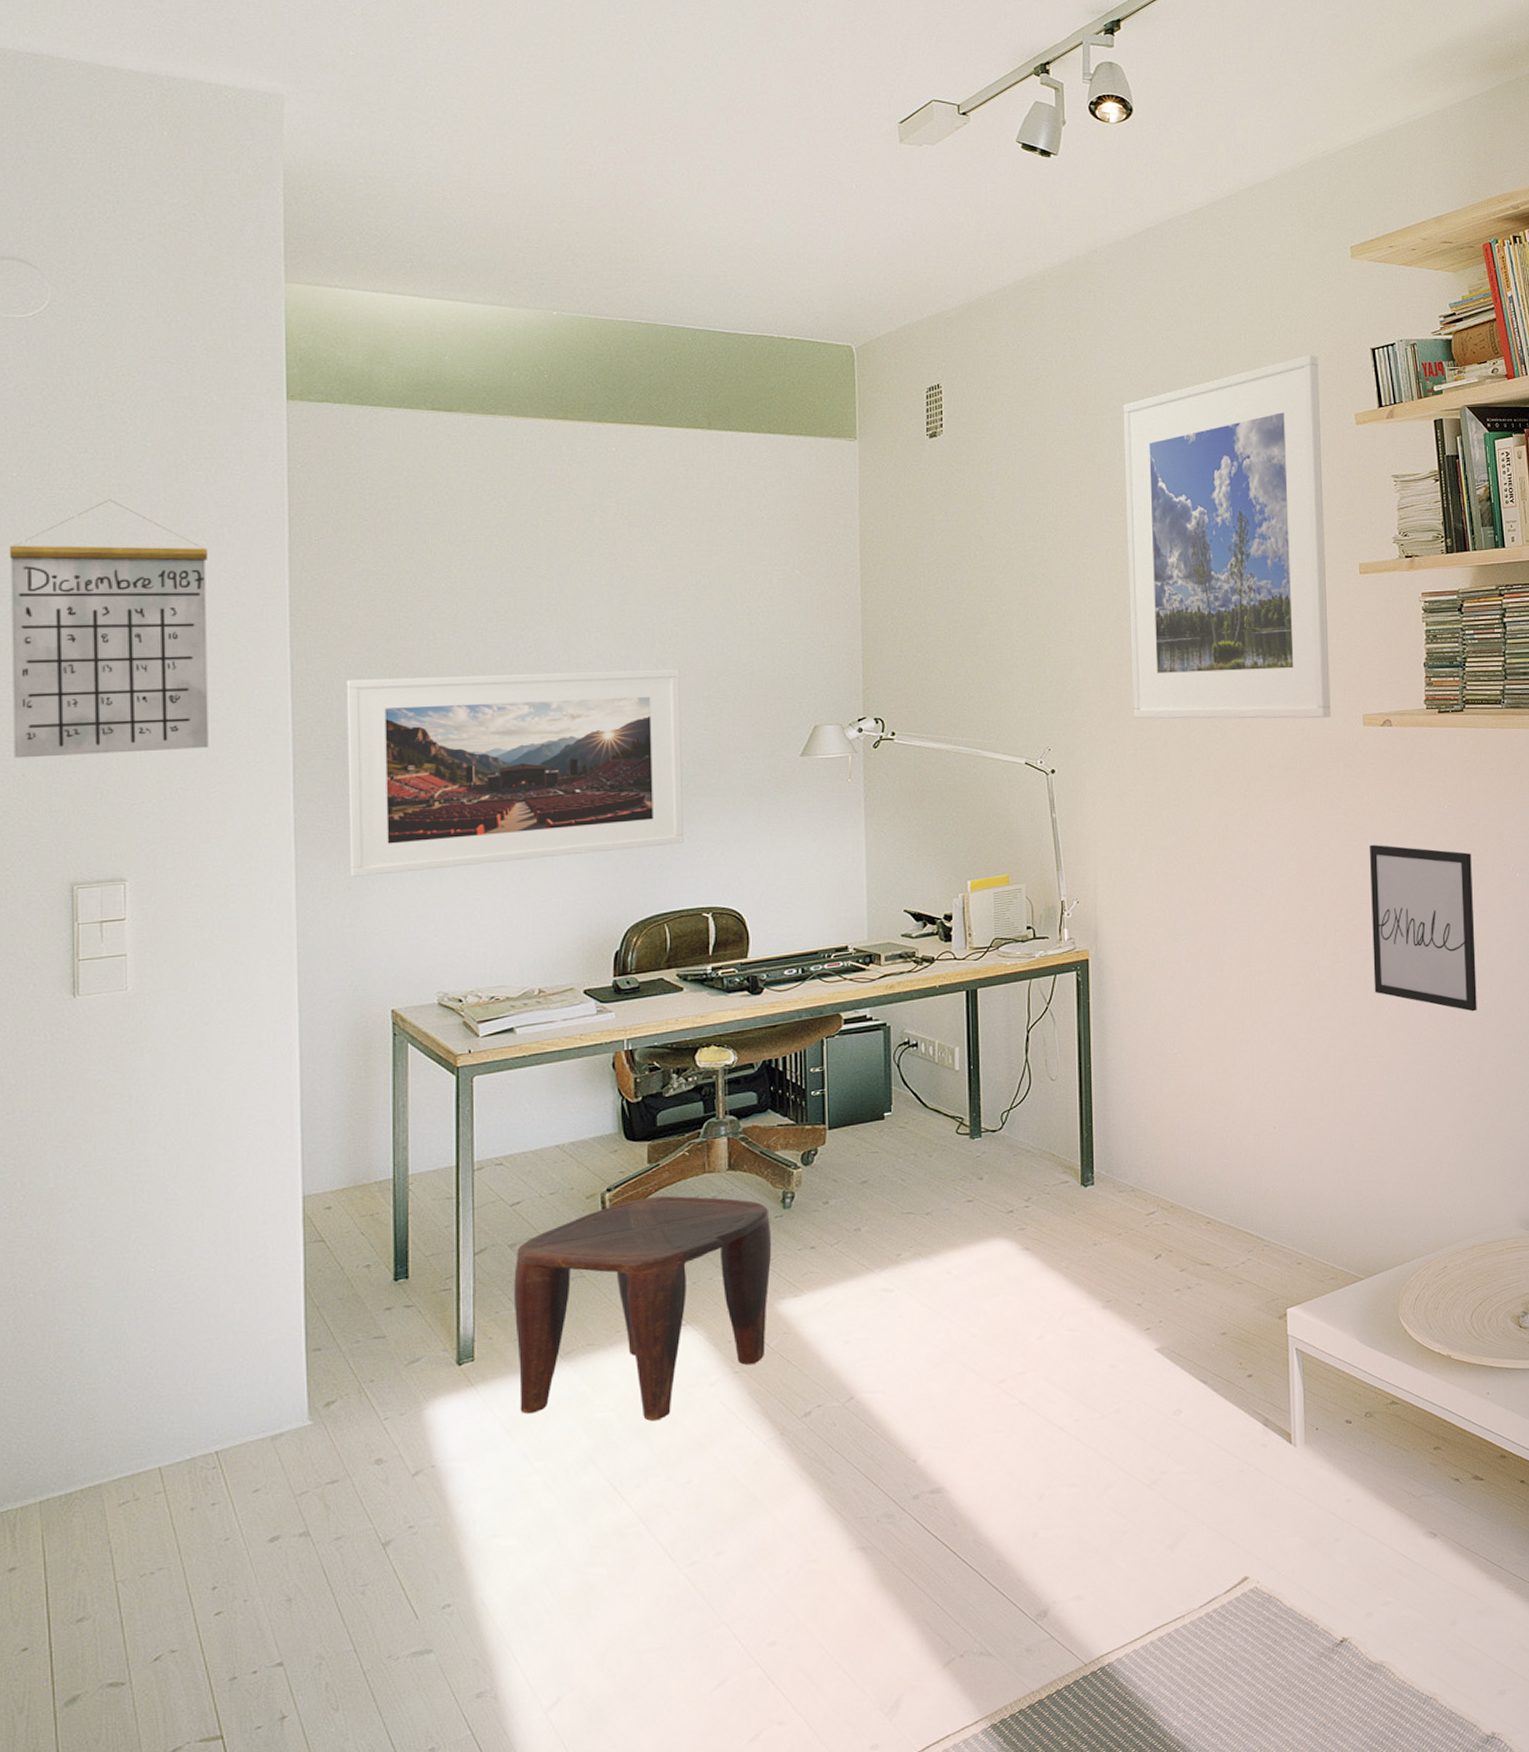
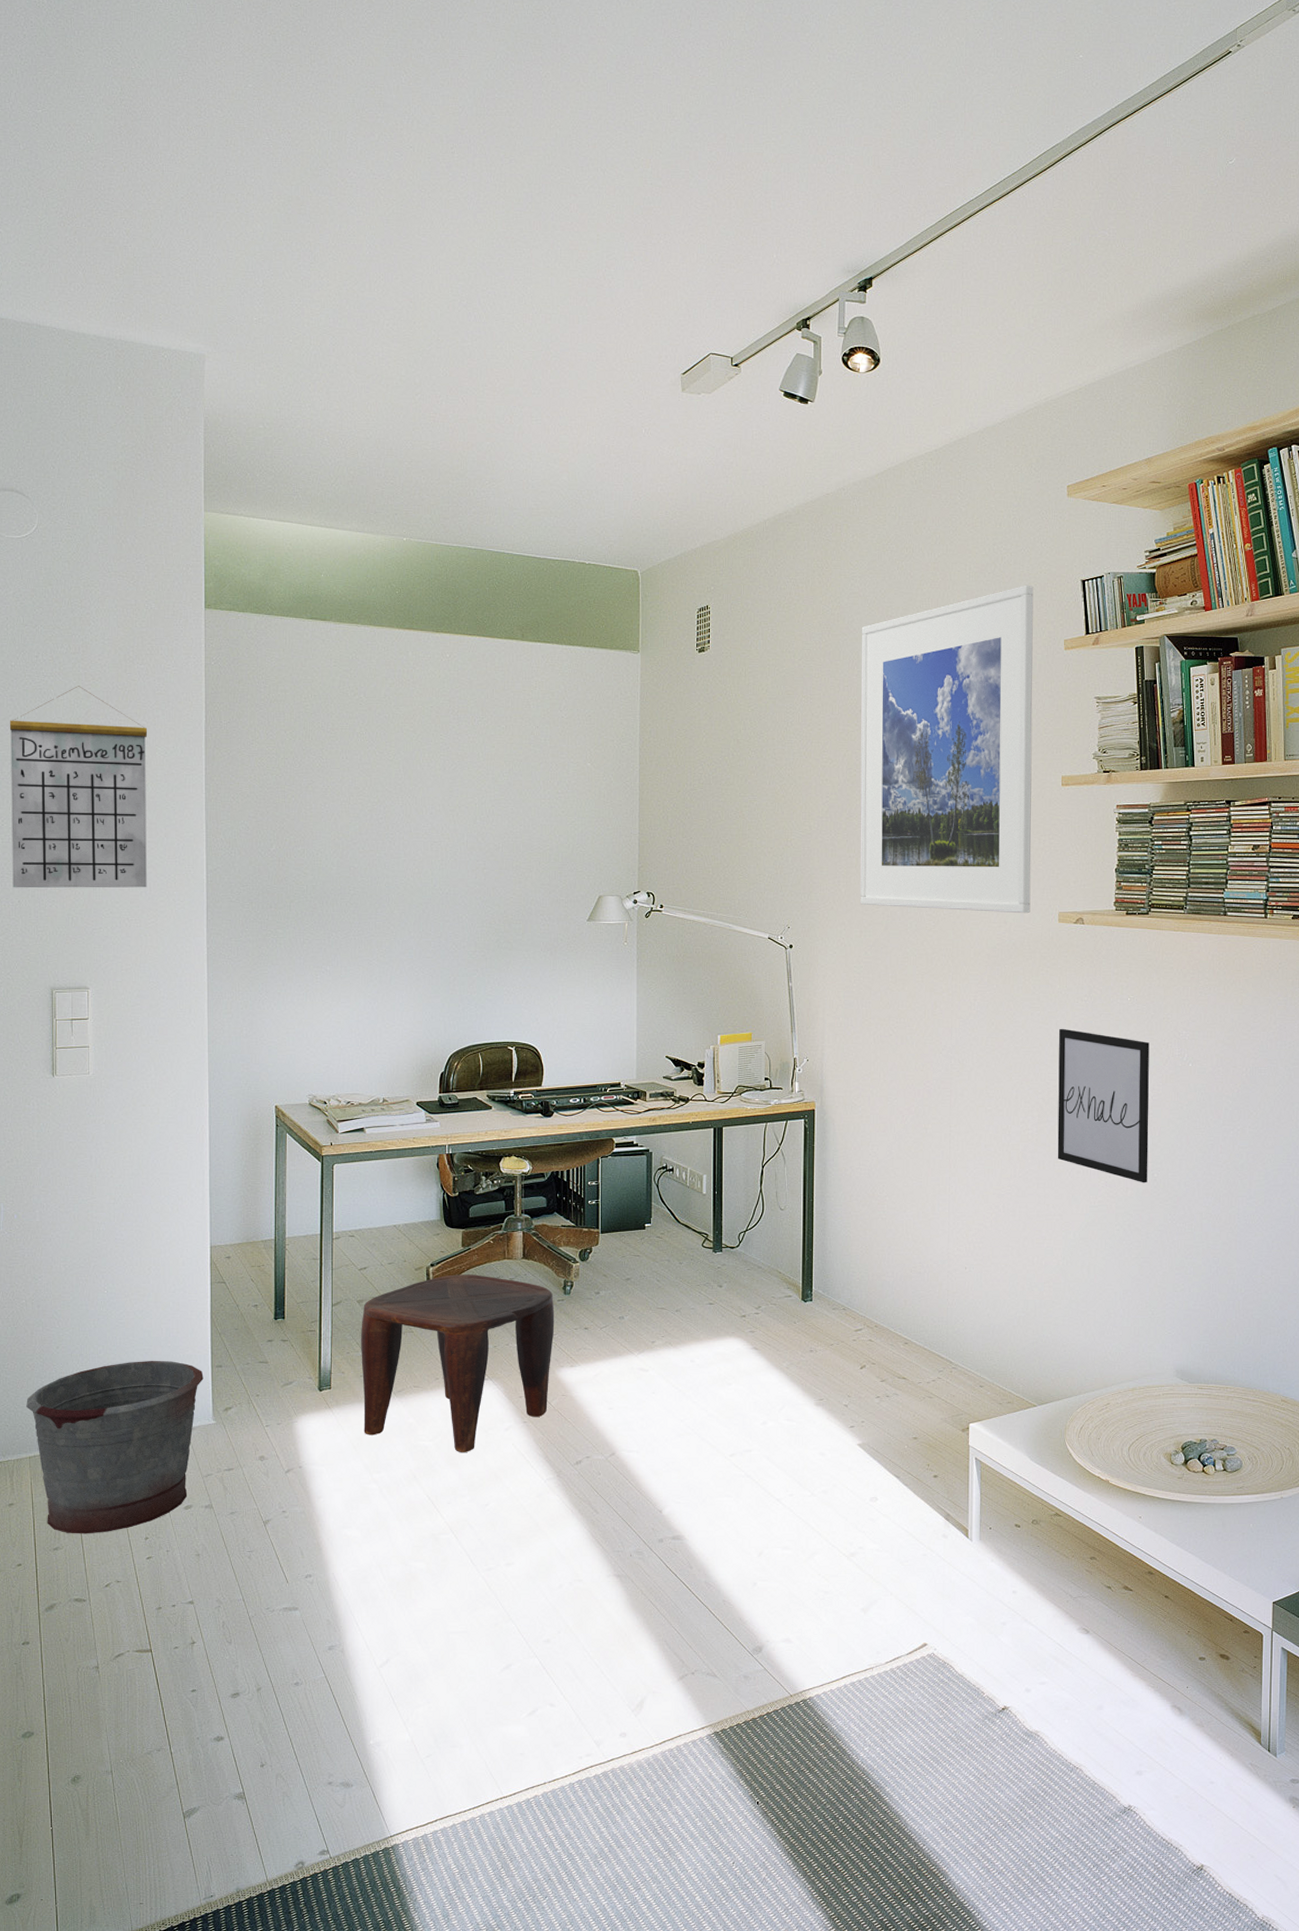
bucket: none [35,1350,295,1597] -> present [26,1360,204,1534]
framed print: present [346,669,684,877] -> none [245,839,495,998]

